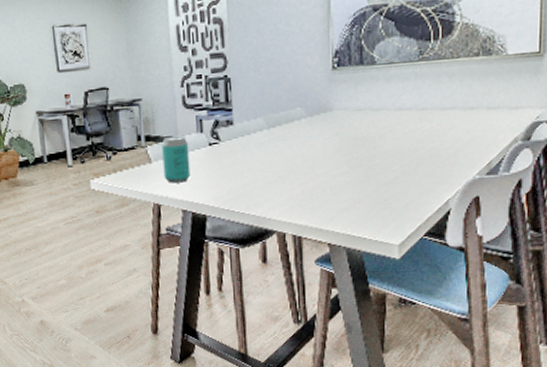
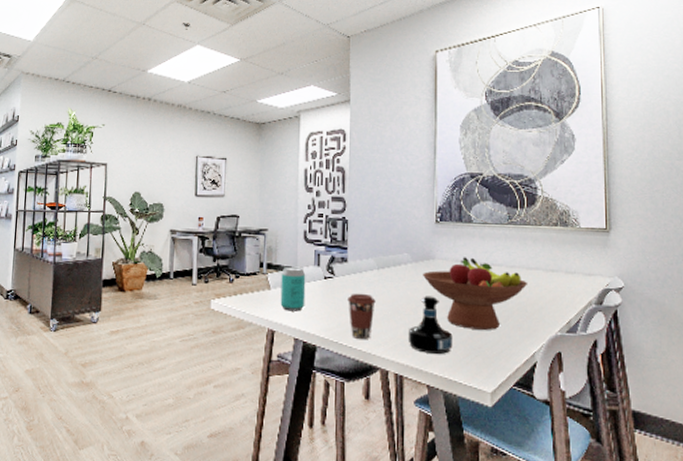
coffee cup: none [236,156,268,204] -> present [348,293,376,339]
tequila bottle: none [305,151,355,212] -> present [408,296,453,354]
fruit bowl: none [320,103,442,182] -> present [423,257,528,330]

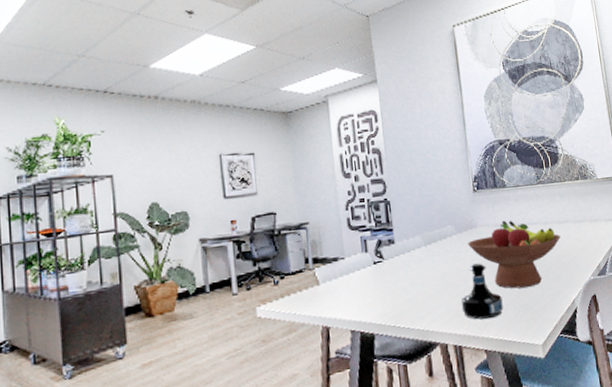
beverage can: present [280,266,306,312] -> none [329,256,358,304]
coffee cup: present [348,293,376,339] -> none [399,272,427,319]

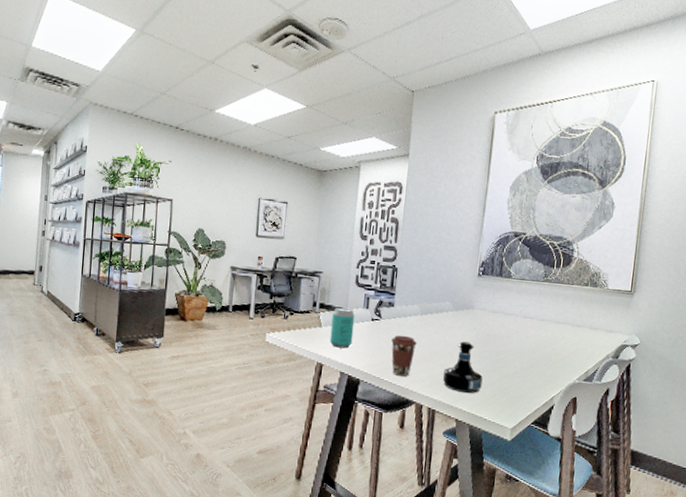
beverage can: none [329,256,358,304] -> present [330,307,355,348]
coffee cup: none [399,272,427,319] -> present [391,335,417,376]
fruit bowl: present [468,220,561,289] -> none [462,308,556,375]

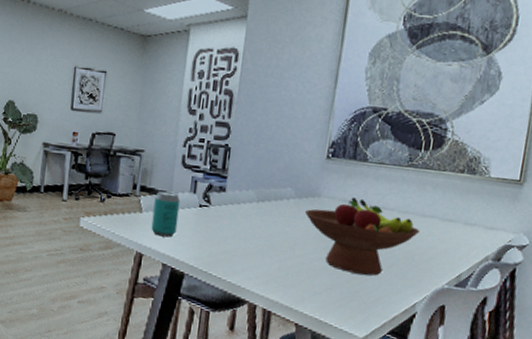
coffee cup: present [391,335,417,376] -> none [221,224,252,272]
tequila bottle: present [442,341,483,393] -> none [281,234,329,295]
fruit bowl: none [462,308,556,375] -> present [305,197,421,276]

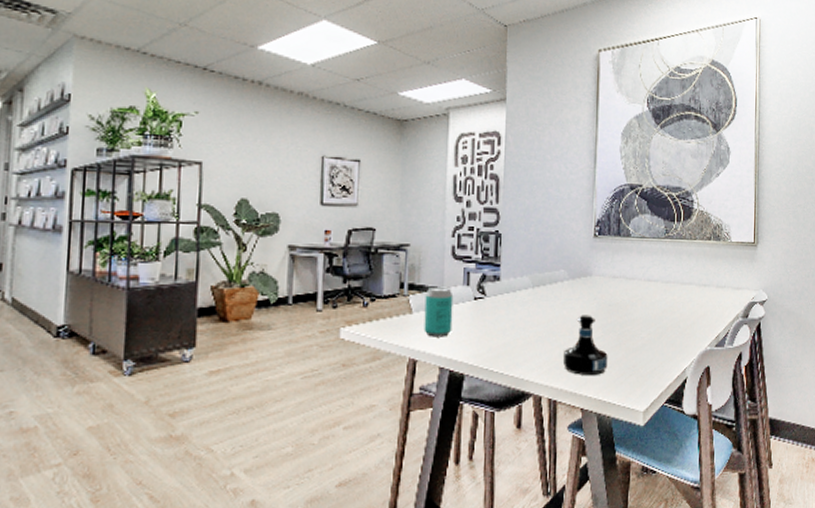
tequila bottle: none [281,234,329,295] -> present [562,315,608,375]
fruit bowl: present [305,197,421,276] -> none [580,273,682,348]

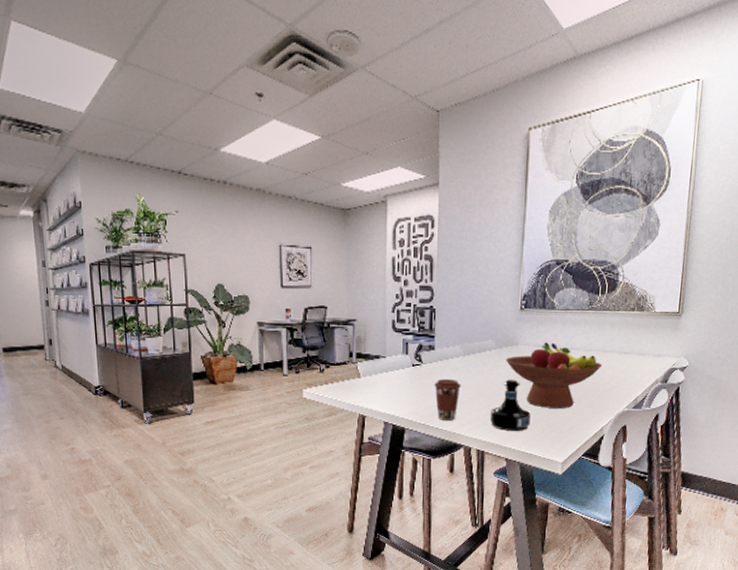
beverage can: present [424,286,454,337] -> none [370,355,395,398]
coffee cup: none [500,314,530,364] -> present [434,378,461,420]
fruit bowl: none [580,273,682,348] -> present [506,342,603,408]

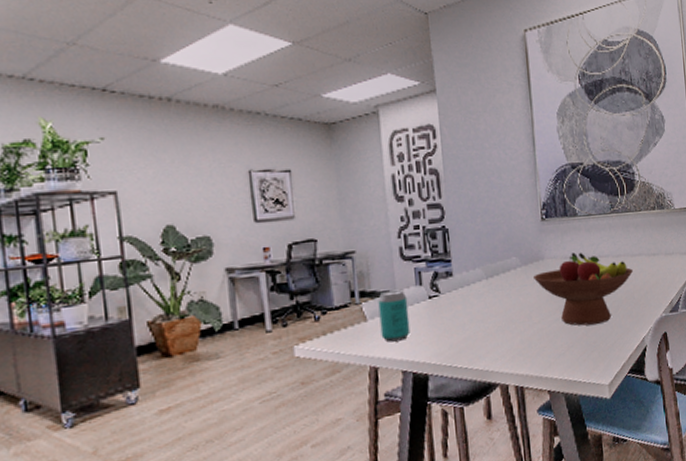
beverage can: none [370,355,395,398] -> present [378,289,411,342]
coffee cup: present [434,378,461,420] -> none [457,307,488,358]
tequila bottle: present [490,379,531,431] -> none [524,298,569,359]

